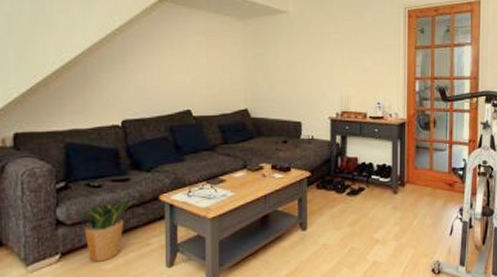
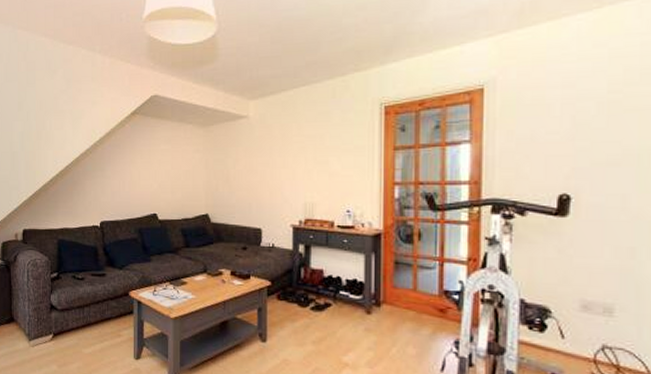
potted plant: present [69,198,138,262] -> none [60,291,112,346]

